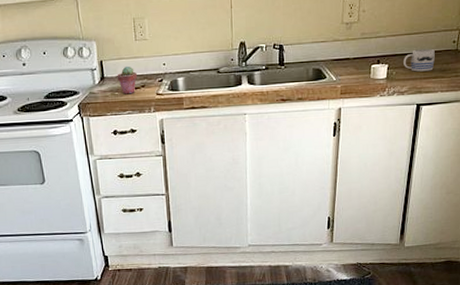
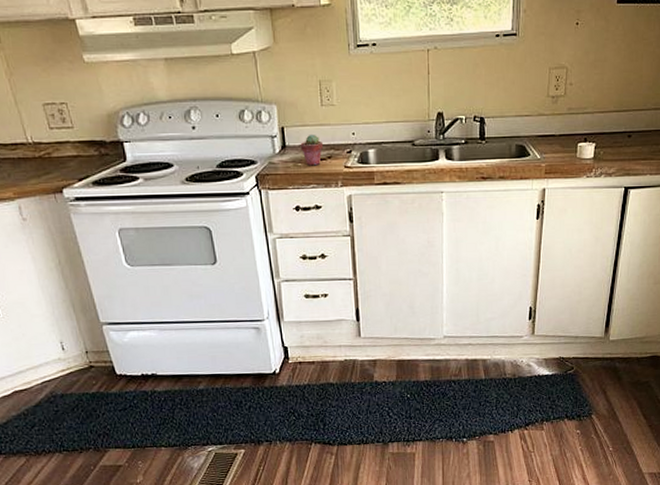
mug: present [404,48,435,72] -> none [612,127,644,152]

